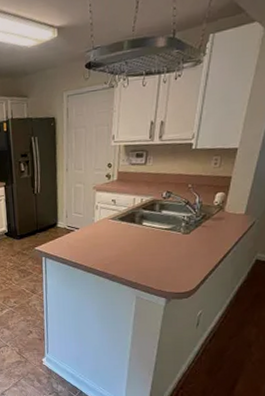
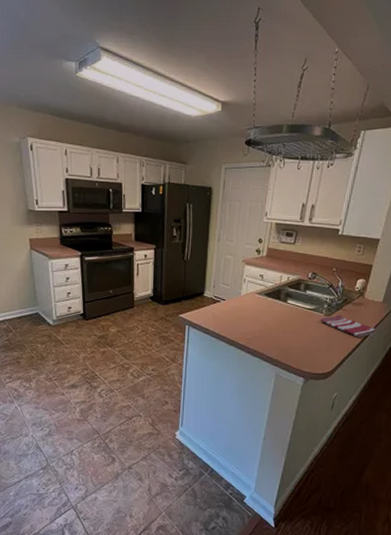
dish towel: none [178,231,240,253] -> present [320,314,377,337]

